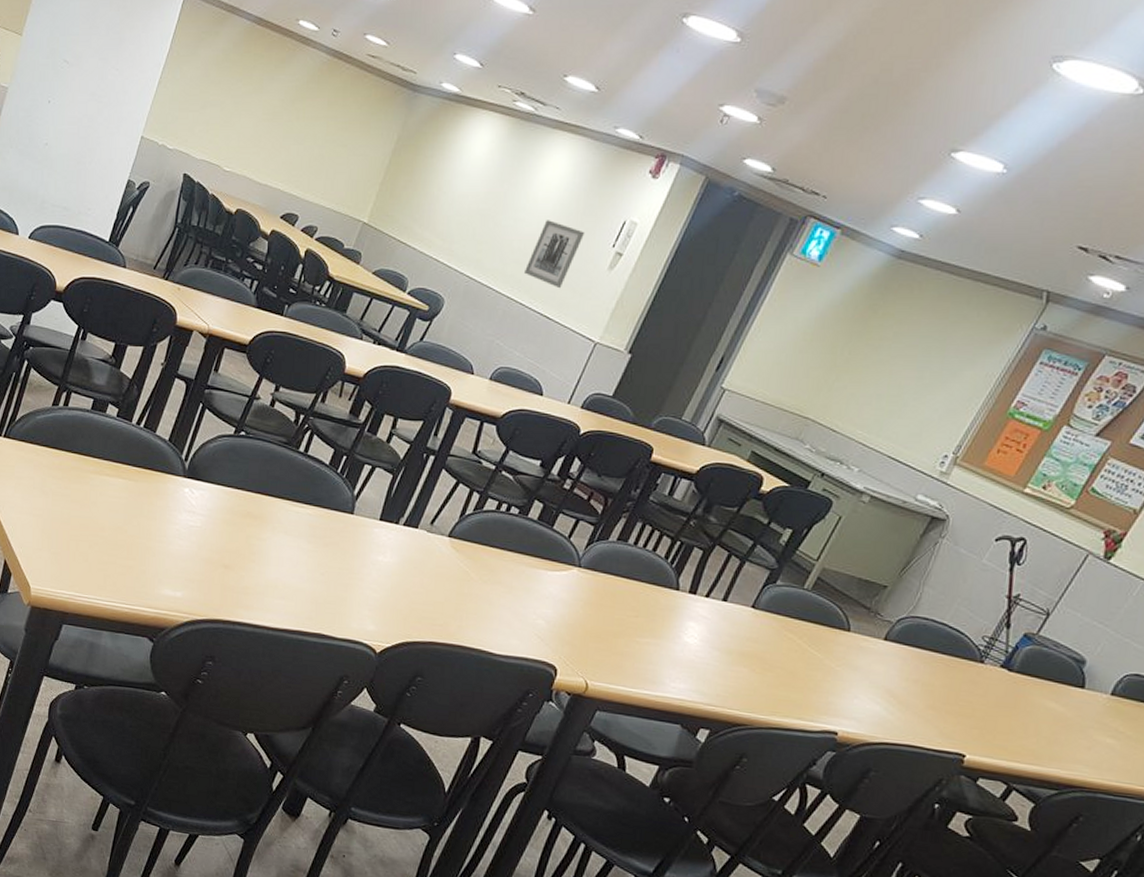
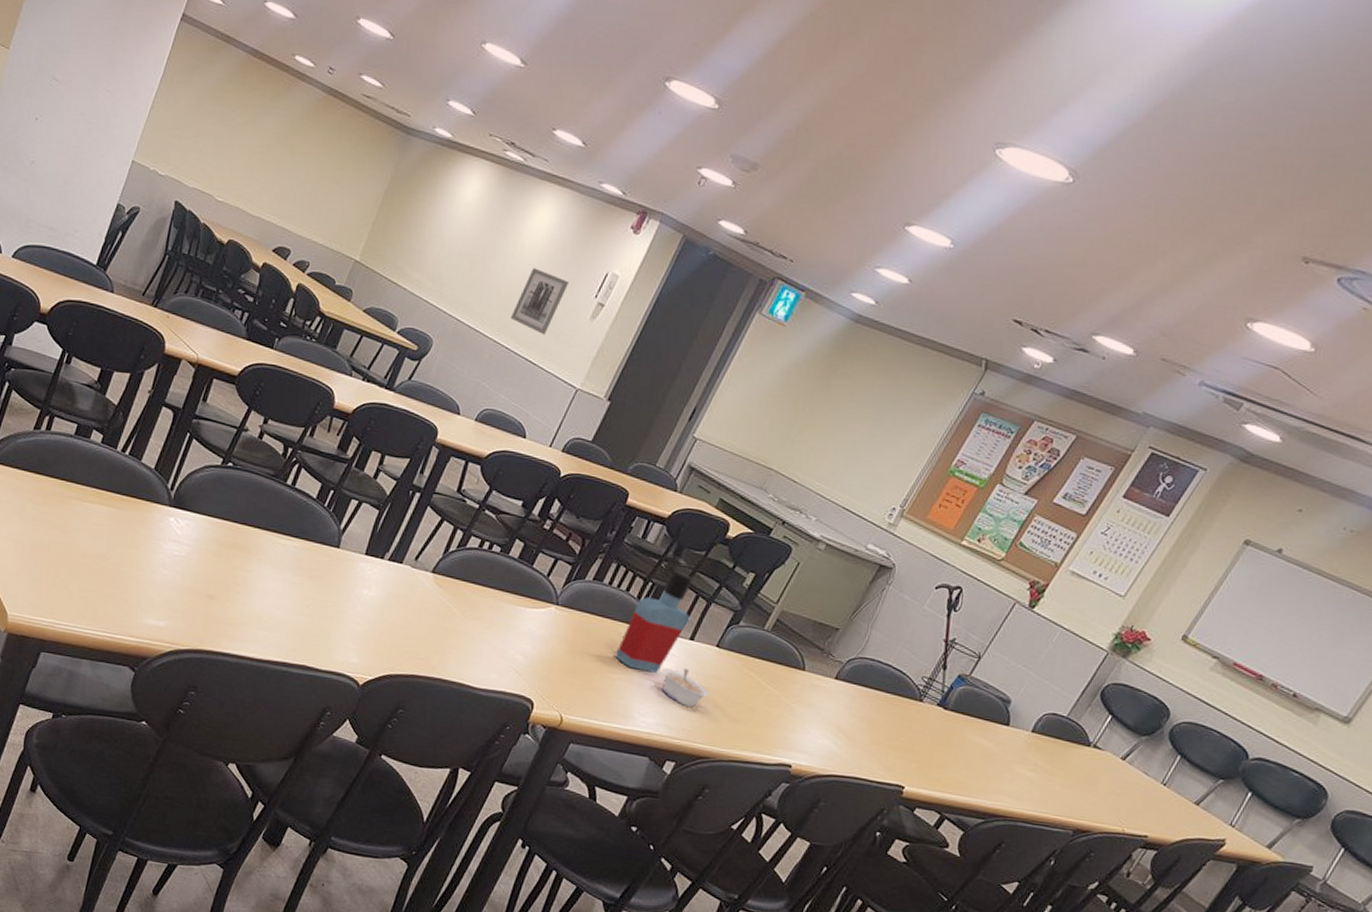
bottle: none [642,527,726,636] -> present [615,569,694,673]
legume: none [694,631,745,672] -> present [662,668,709,708]

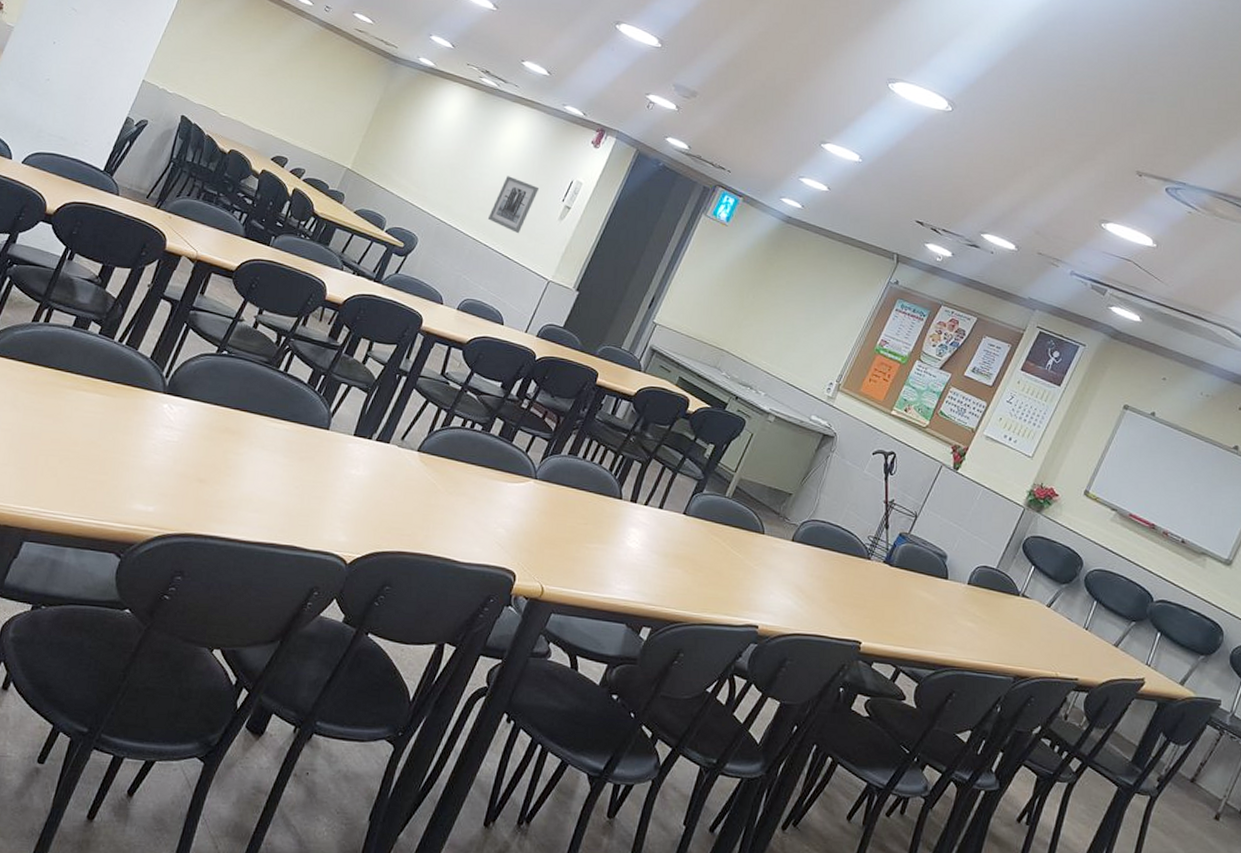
bottle: present [615,569,694,673] -> none [591,443,660,541]
legume: present [662,668,709,708] -> none [636,536,679,574]

